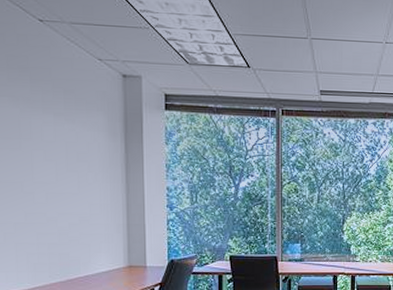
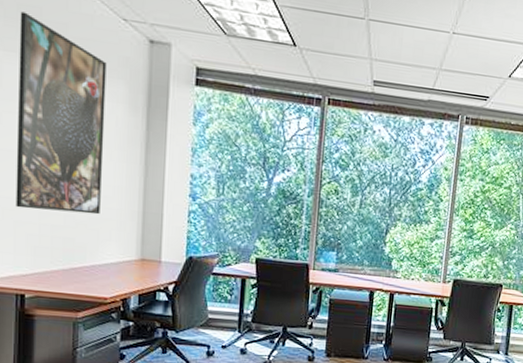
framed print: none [9,61,90,231] -> present [16,11,107,215]

